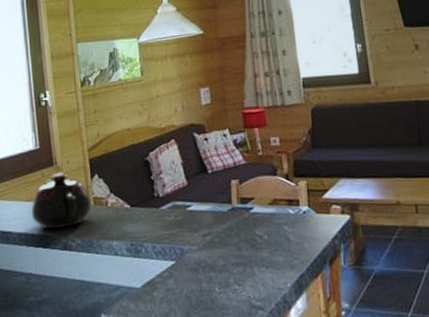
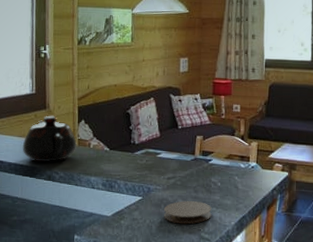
coaster: none [202,261,262,291] -> present [163,201,212,224]

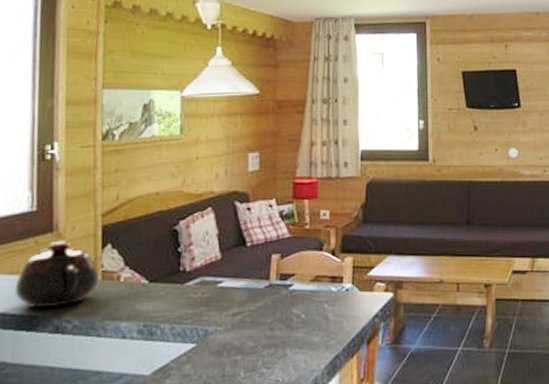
coaster: present [163,201,212,224] -> none [226,342,294,376]

